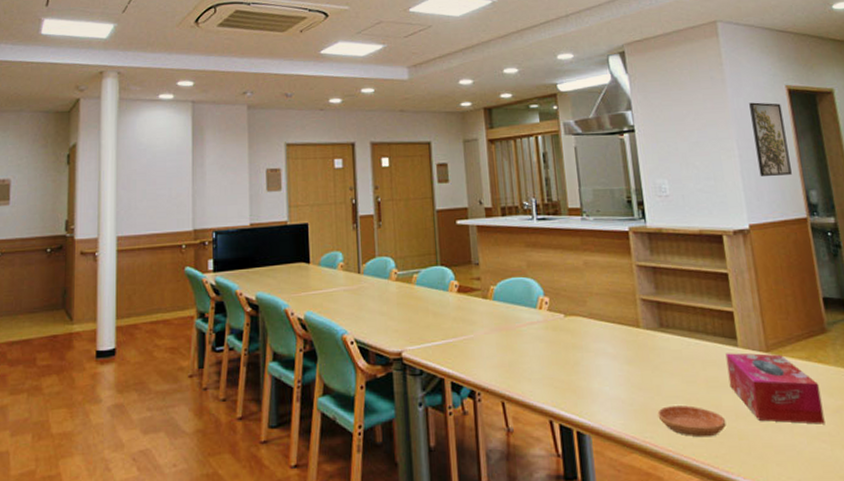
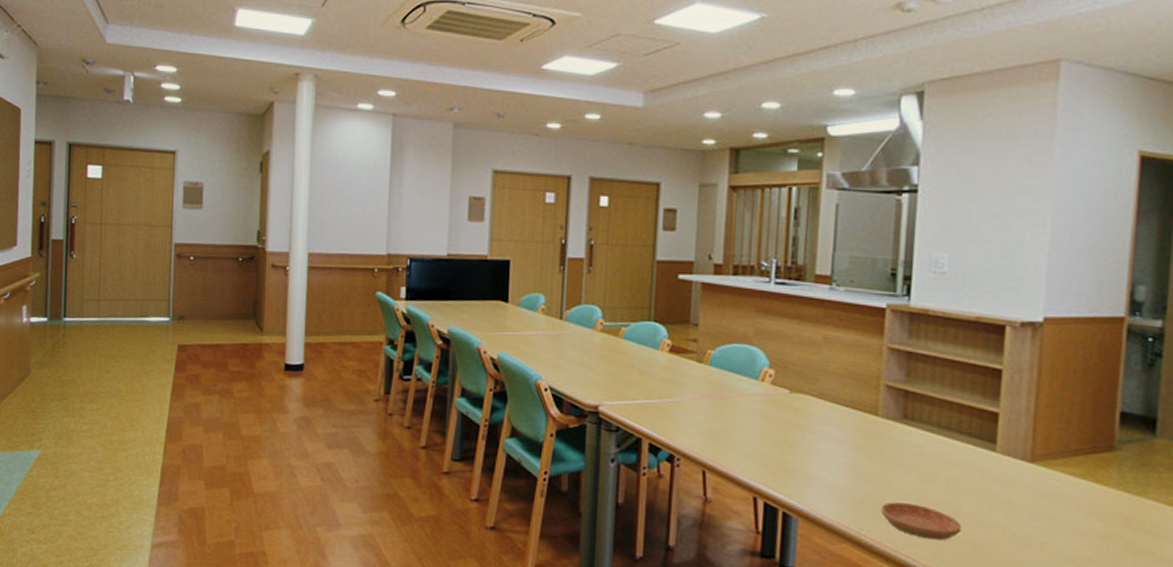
tissue box: present [725,353,825,424] -> none [975,456,1089,548]
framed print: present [749,102,792,177] -> none [1073,169,1126,264]

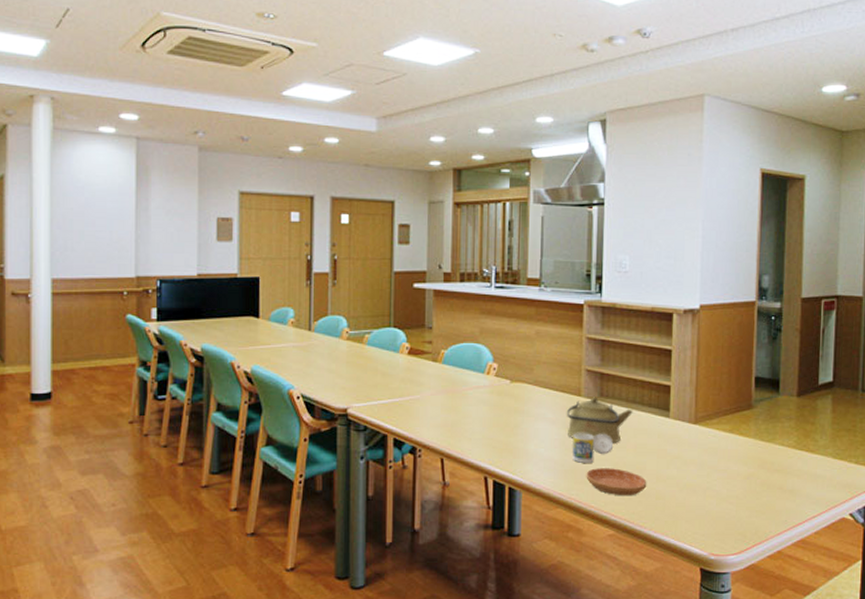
kettle: none [858,418,948,476] -> present [566,397,634,444]
cup: none [864,458,919,495] -> present [572,433,614,463]

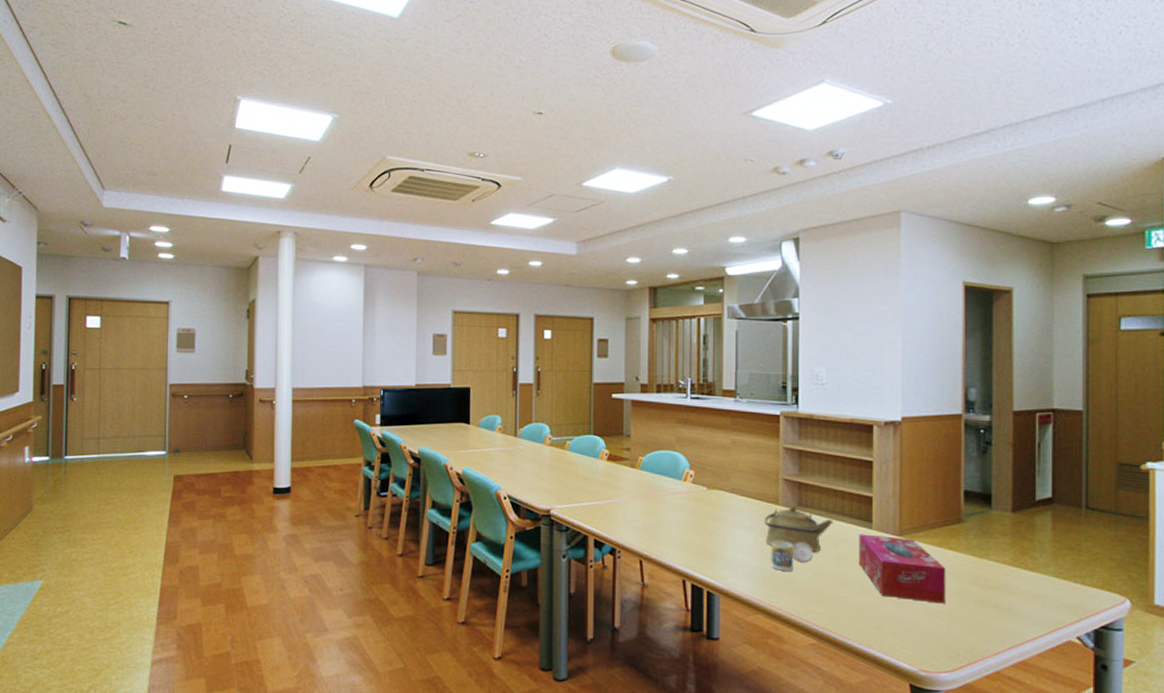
saucer: present [586,468,647,496] -> none [785,576,850,606]
tissue box: none [656,423,737,489] -> present [858,534,946,604]

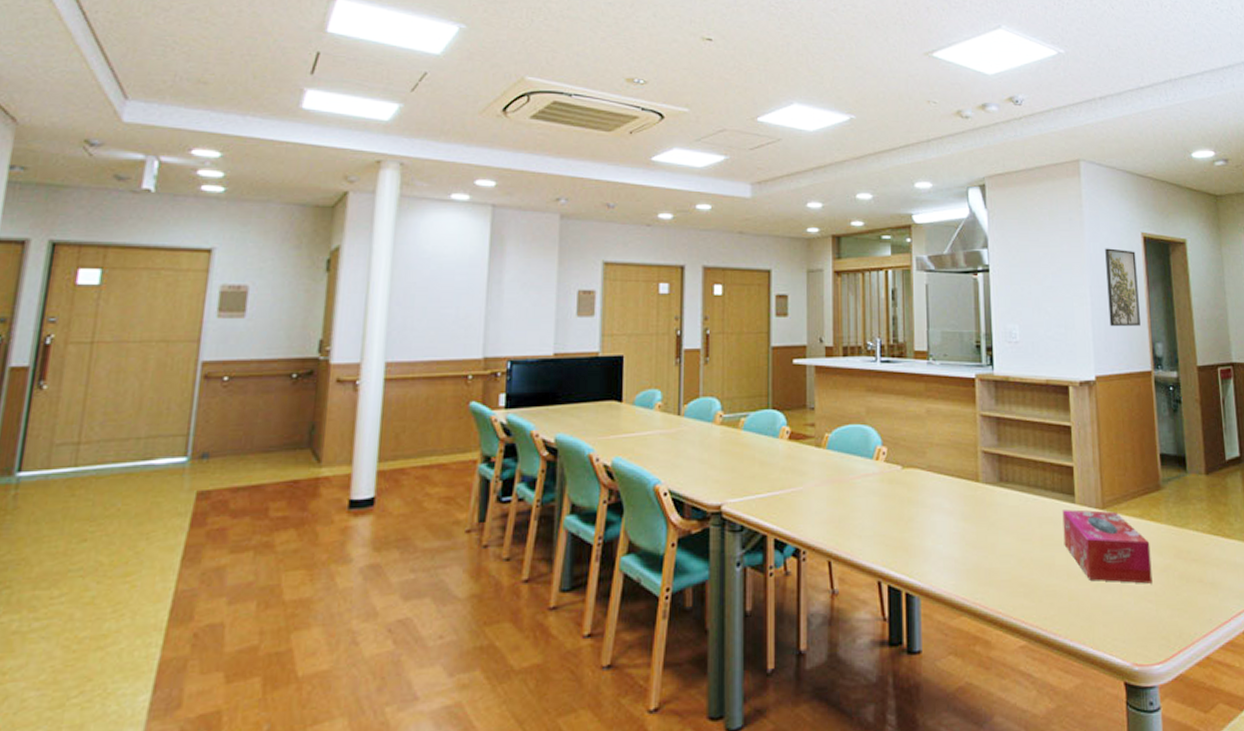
kettle: present [764,506,834,553] -> none [964,482,1037,536]
cup: present [771,541,814,571] -> none [973,524,1018,560]
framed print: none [921,297,955,372] -> present [1105,248,1140,327]

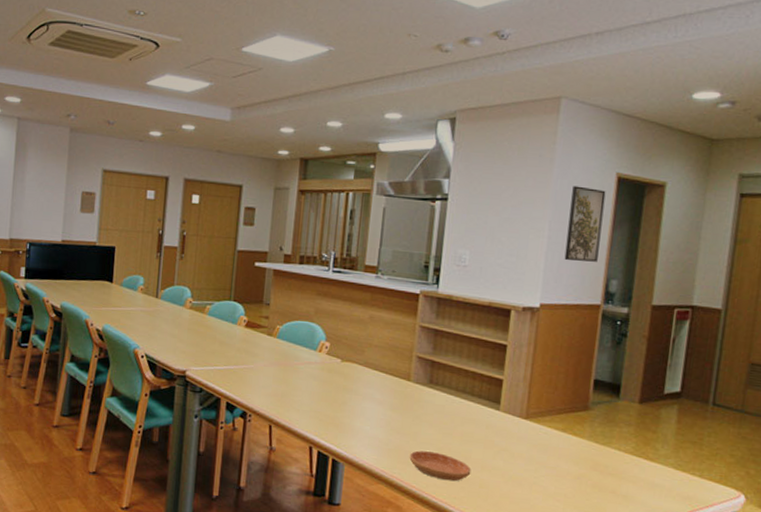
saucer: none [990,565,1058,599] -> present [409,450,471,482]
tissue box: present [1062,509,1153,584] -> none [482,414,568,487]

